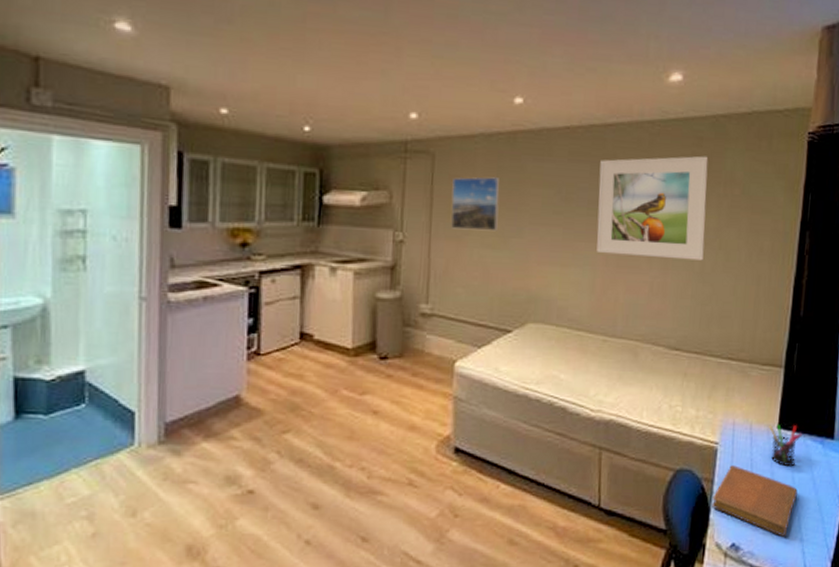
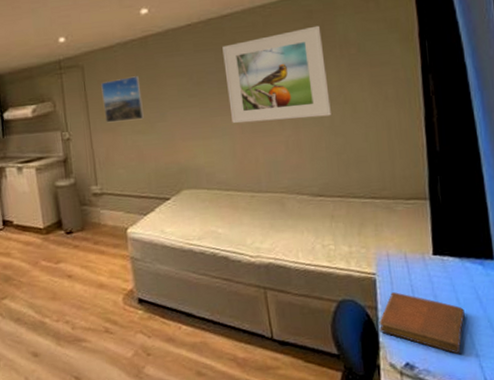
pen holder: present [769,424,803,467] -> none [424,250,460,289]

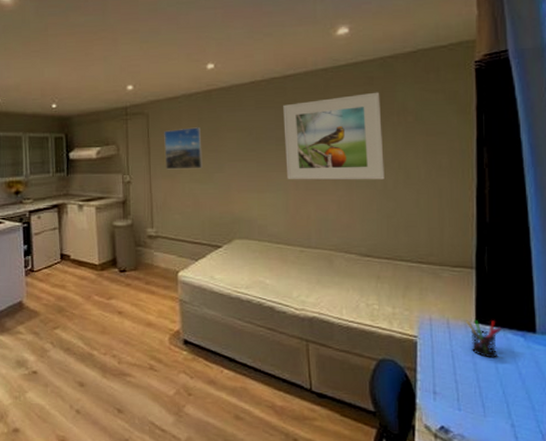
notebook: present [379,292,465,354] -> none [417,356,503,422]
pen holder: none [424,250,460,289] -> present [466,319,502,358]

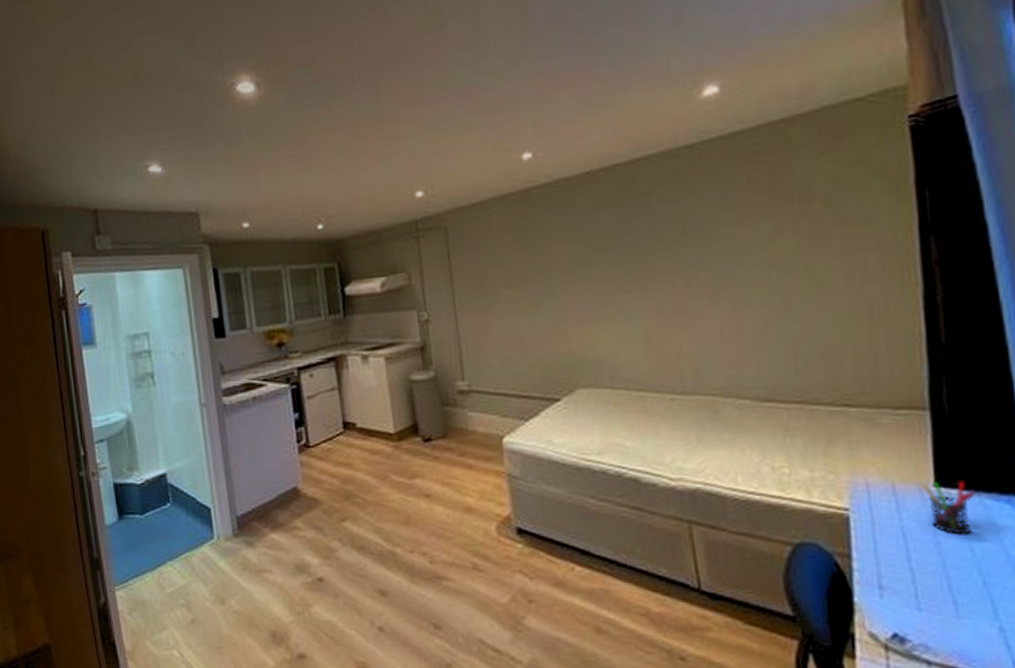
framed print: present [164,127,202,170] -> none [470,240,526,301]
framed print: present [283,92,385,180] -> none [632,171,786,303]

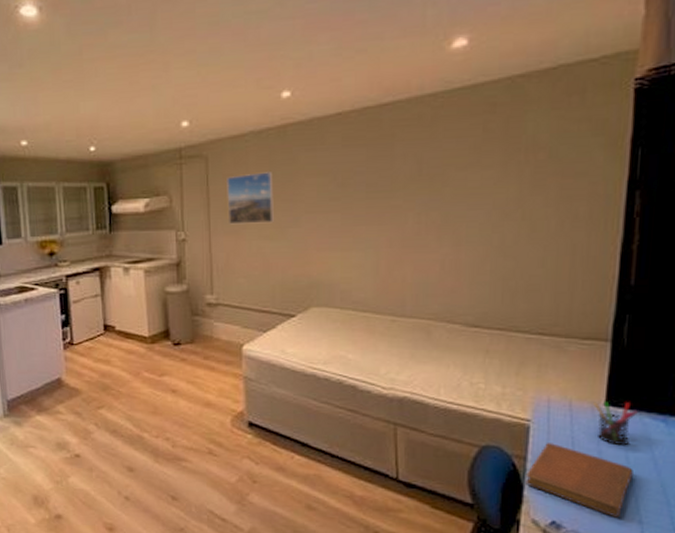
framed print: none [470,240,526,301] -> present [227,172,274,225]
notebook: none [853,536,983,625] -> present [526,443,633,518]

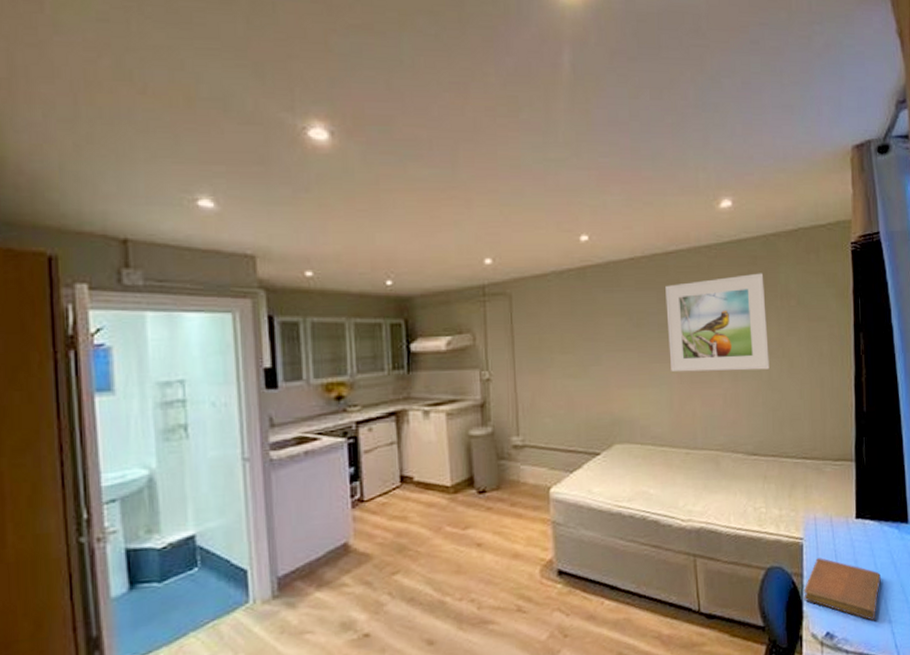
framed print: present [227,172,274,225] -> none [531,311,577,363]
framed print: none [377,122,504,236] -> present [665,273,769,373]
pen holder: present [593,400,638,446] -> none [847,514,879,554]

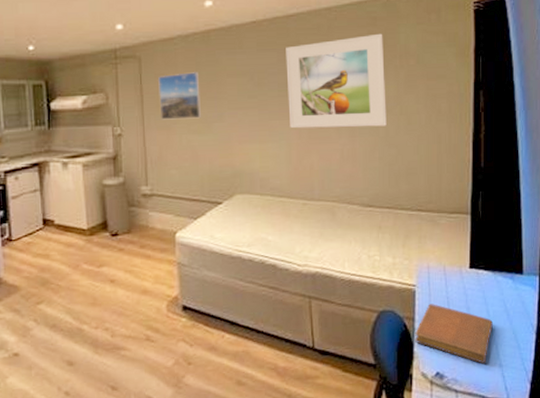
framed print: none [531,311,577,363] -> present [158,72,201,120]

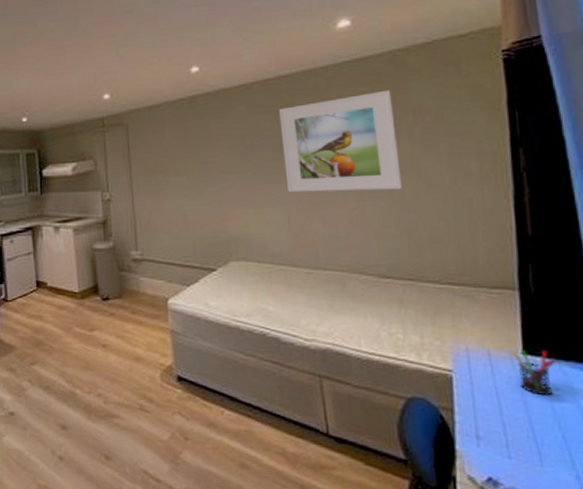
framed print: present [158,72,201,120] -> none [146,137,191,185]
notebook: present [415,304,493,364] -> none [455,394,562,473]
pen holder: none [461,264,493,302] -> present [511,349,556,396]

